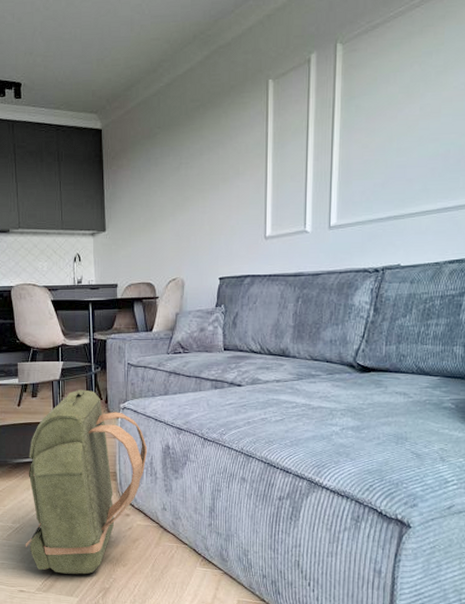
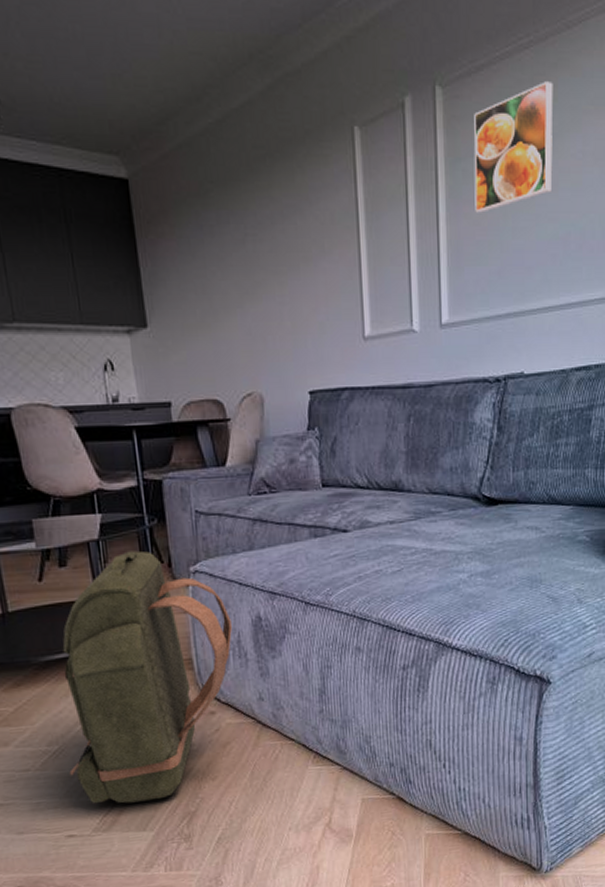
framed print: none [365,31,441,138] -> present [473,81,554,213]

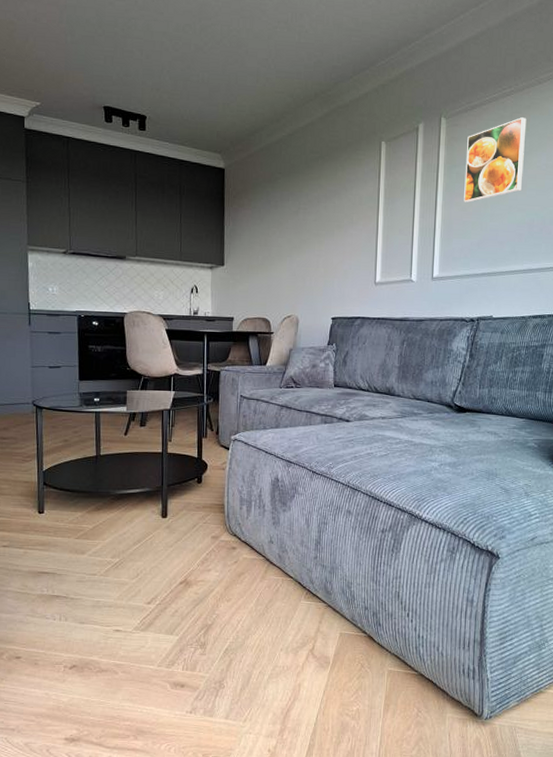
backpack: present [62,551,232,804] -> none [124,420,256,611]

